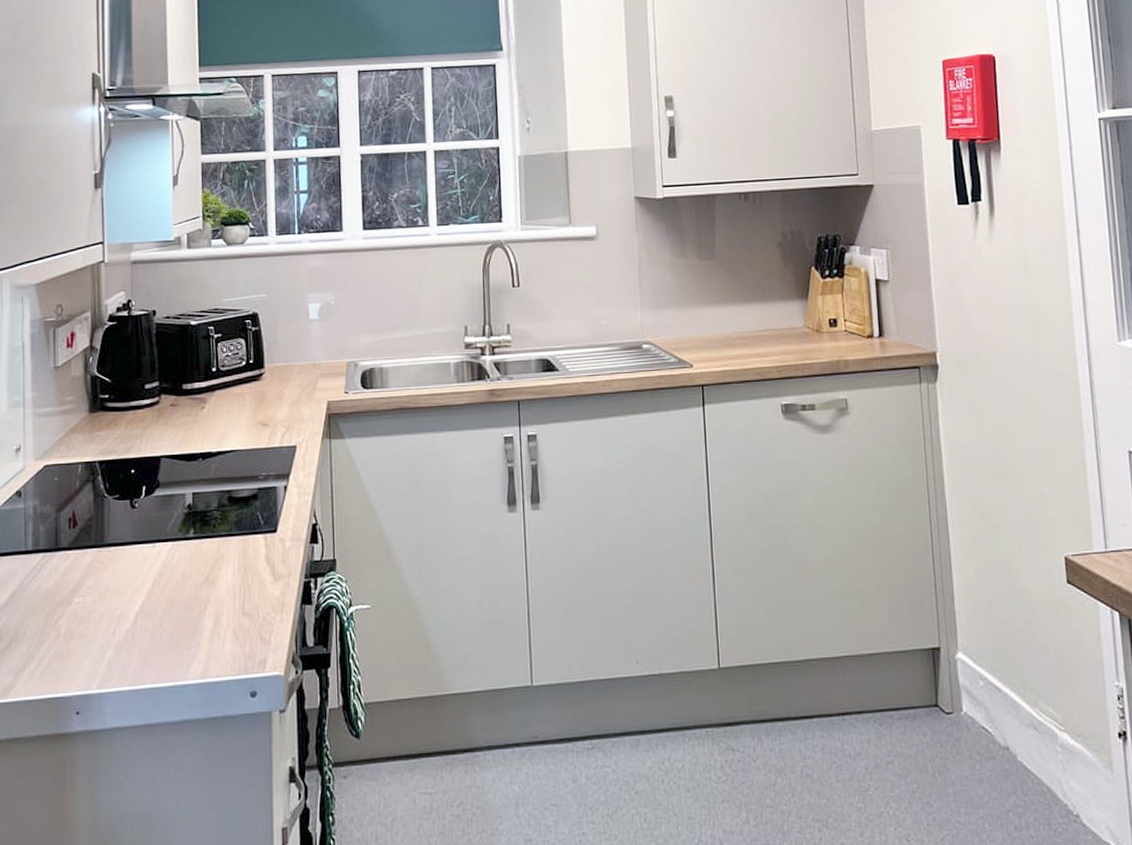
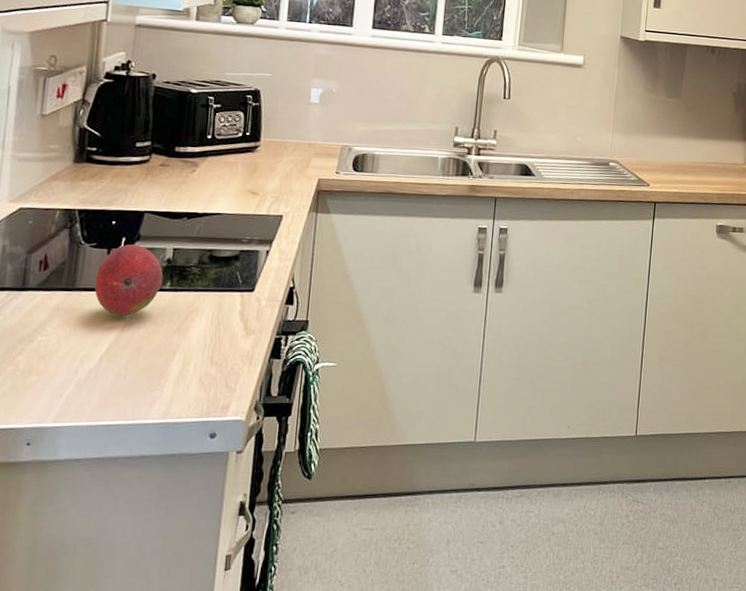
fruit: none [122,493,186,571] -> present [94,244,164,317]

